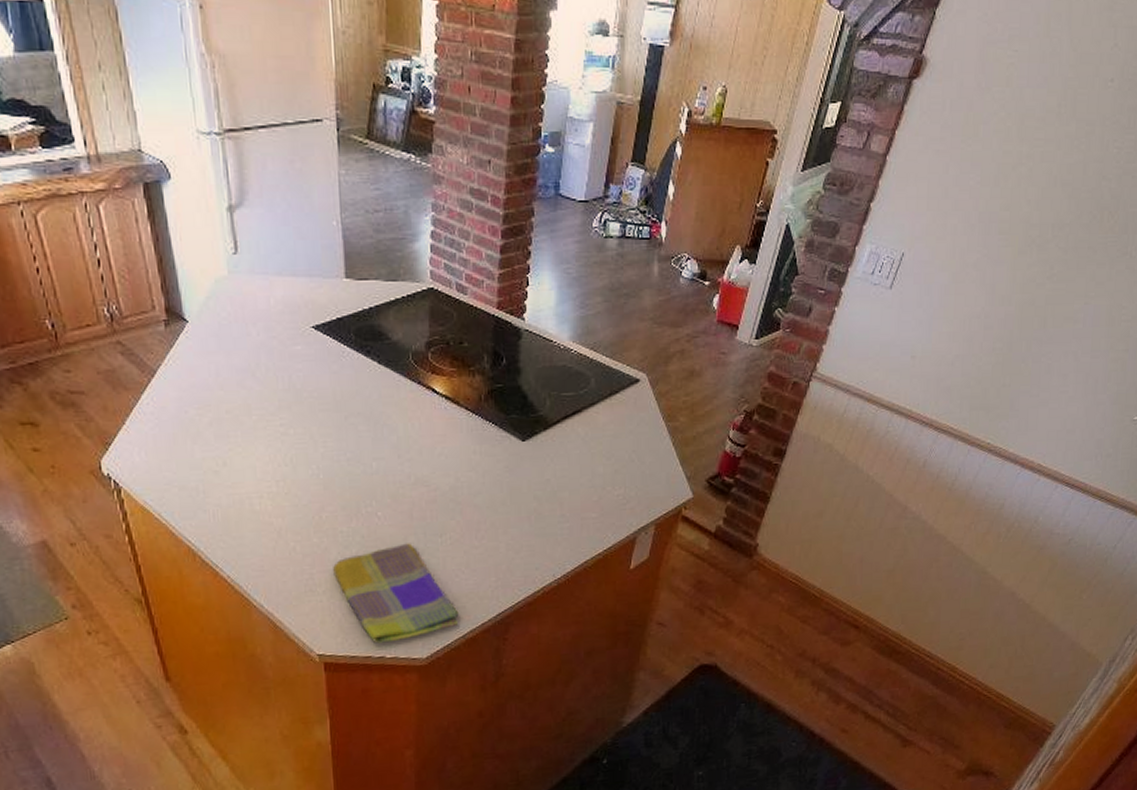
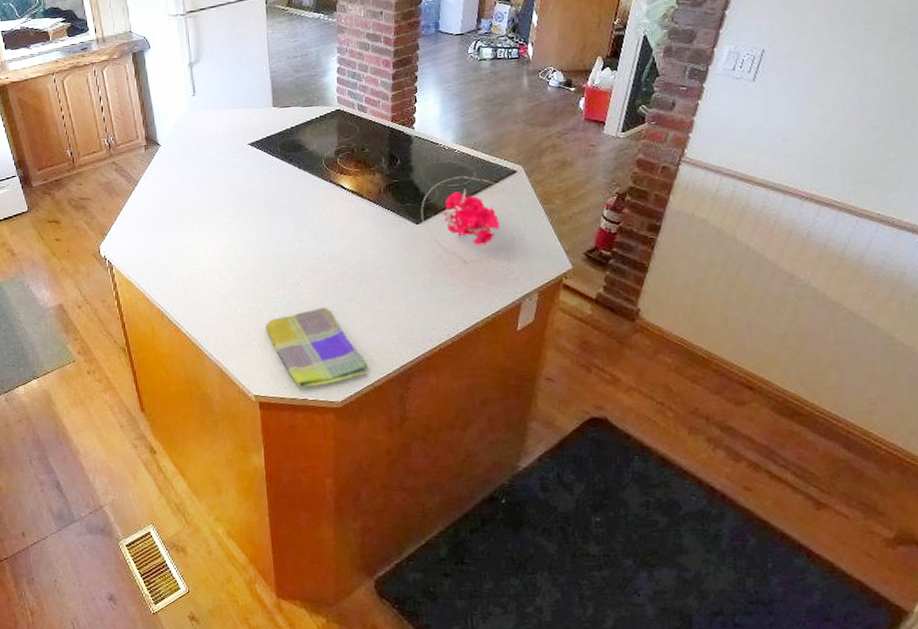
flower: none [528,383,647,490] -> present [420,176,527,264]

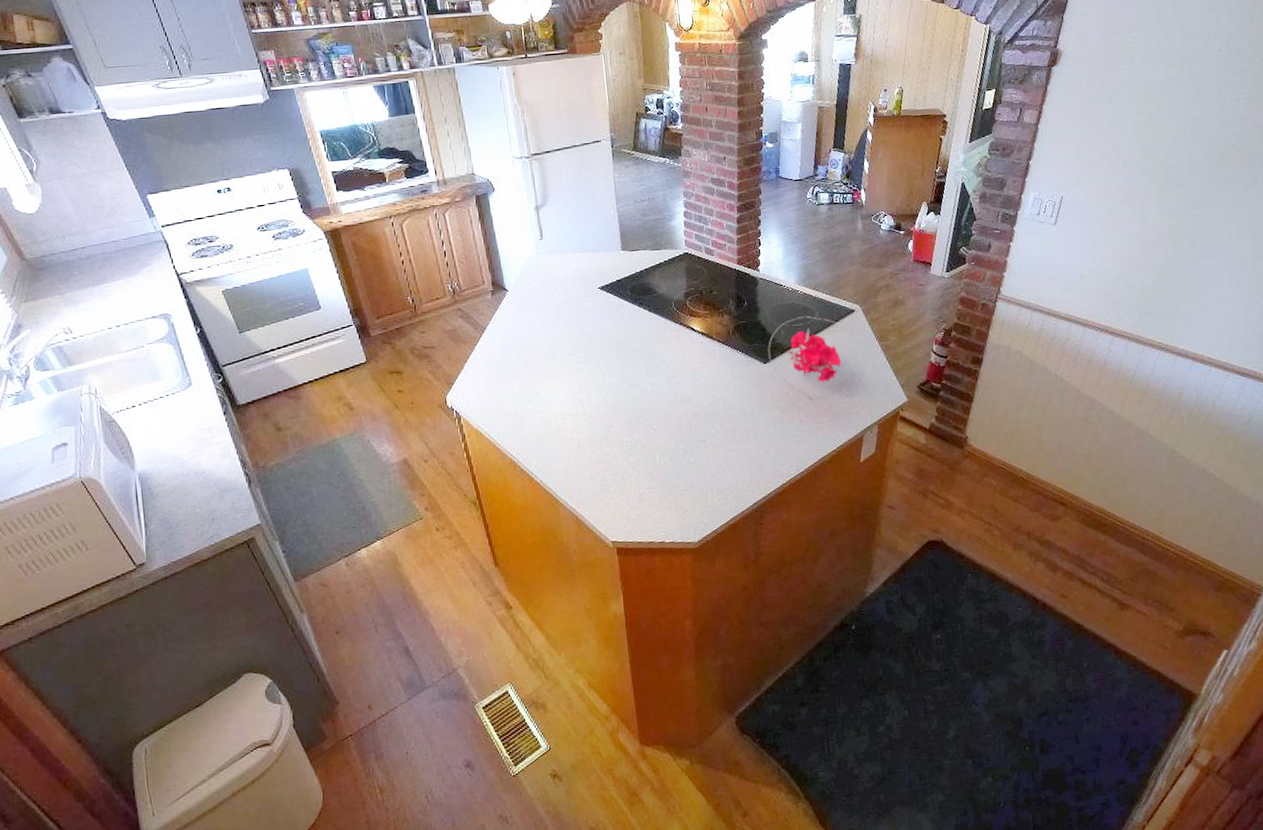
dish towel: present [265,307,368,388] -> none [621,448,722,531]

